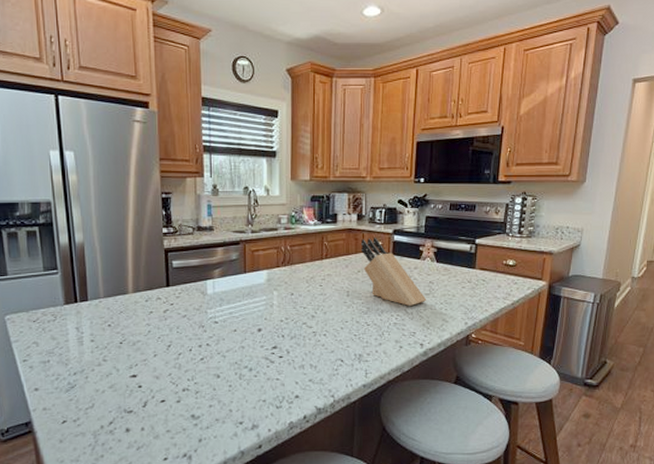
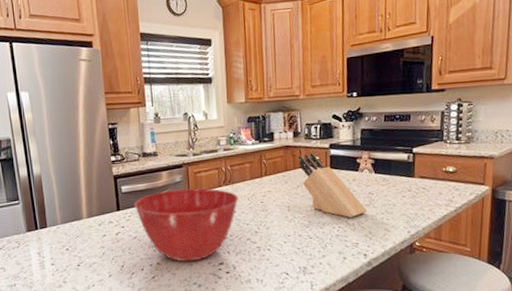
mixing bowl: none [185,267,297,344] -> present [134,188,239,262]

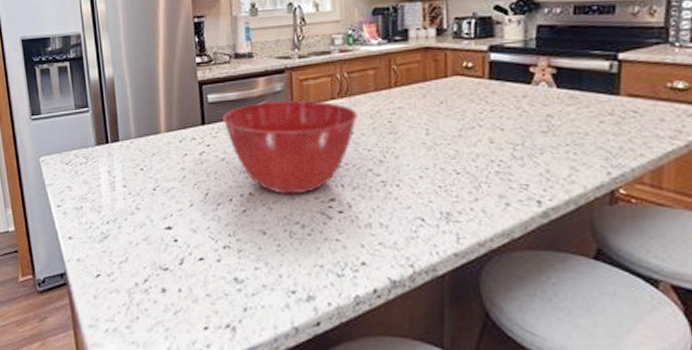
knife block: present [299,152,368,217] -> none [443,56,544,148]

